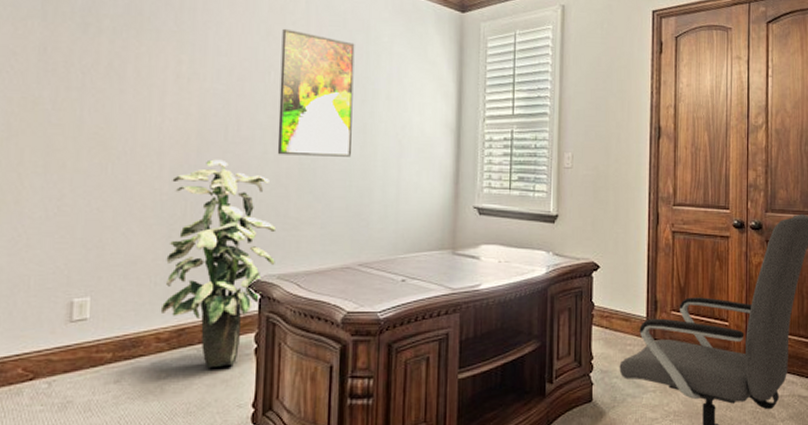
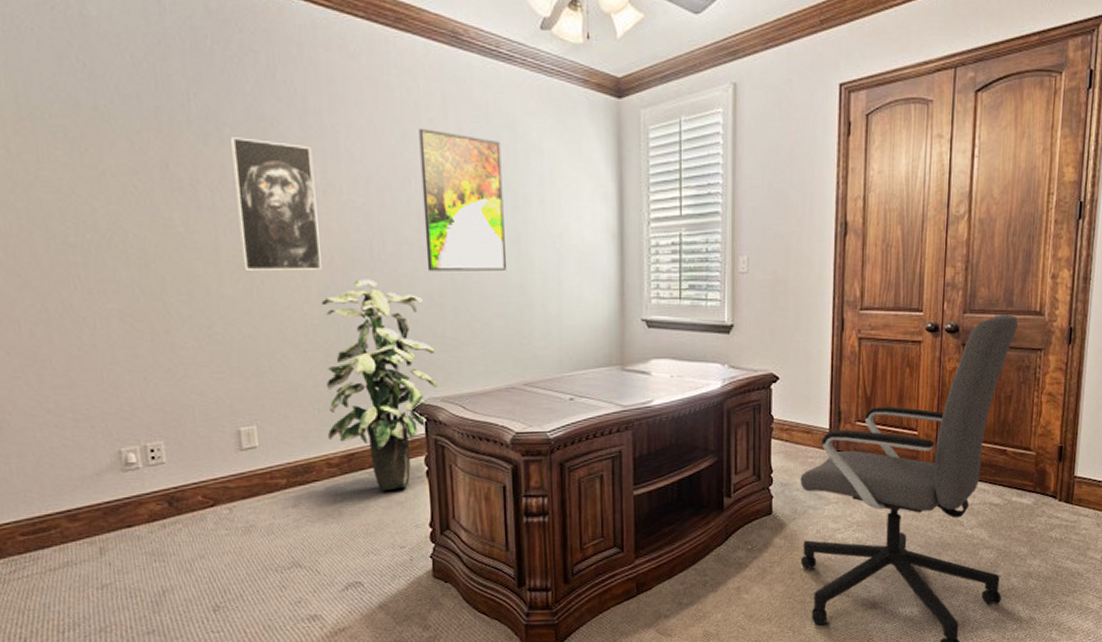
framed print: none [103,28,183,149] -> present [229,137,322,270]

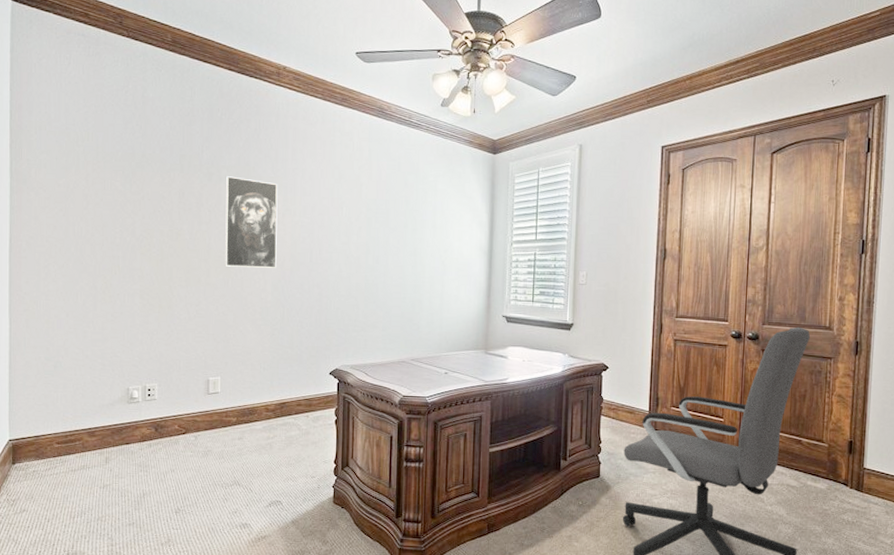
indoor plant: present [321,279,438,492] -> none [268,276,349,433]
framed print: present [419,128,506,272] -> none [349,172,407,275]

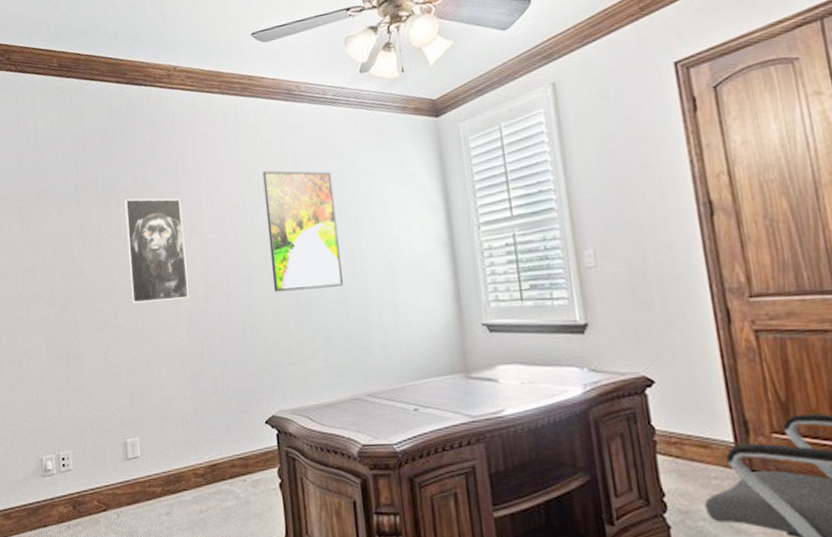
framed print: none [349,172,407,275] -> present [262,170,343,292]

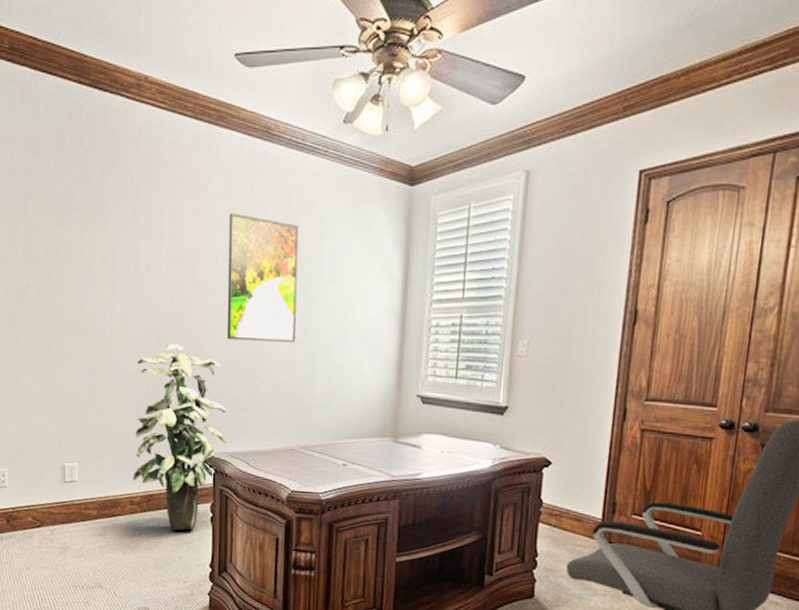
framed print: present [123,198,189,303] -> none [77,219,140,334]
indoor plant: none [188,303,287,503] -> present [132,343,227,531]

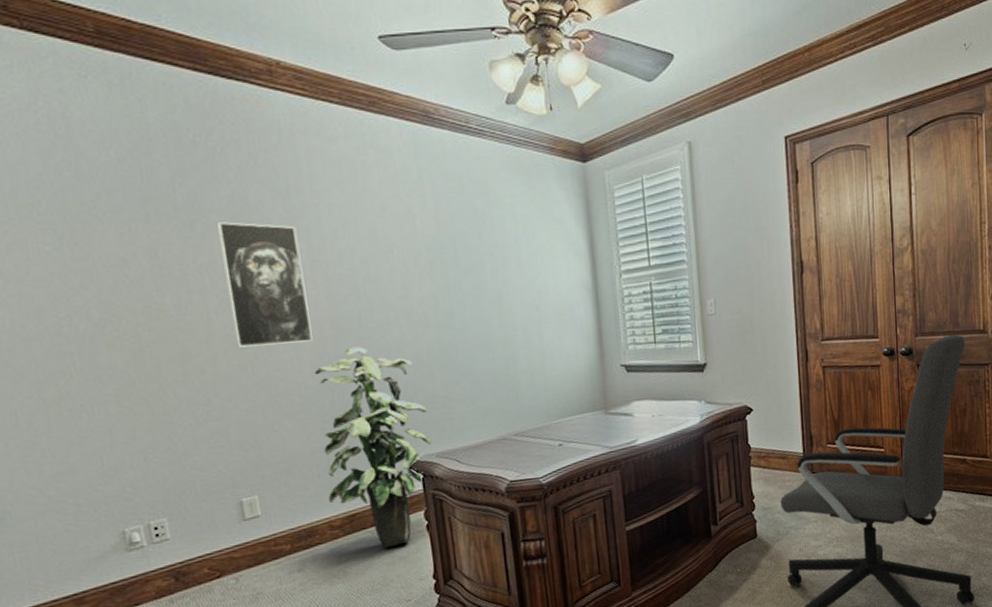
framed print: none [77,219,140,334] -> present [216,222,313,348]
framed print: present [226,212,299,342] -> none [398,201,490,335]

